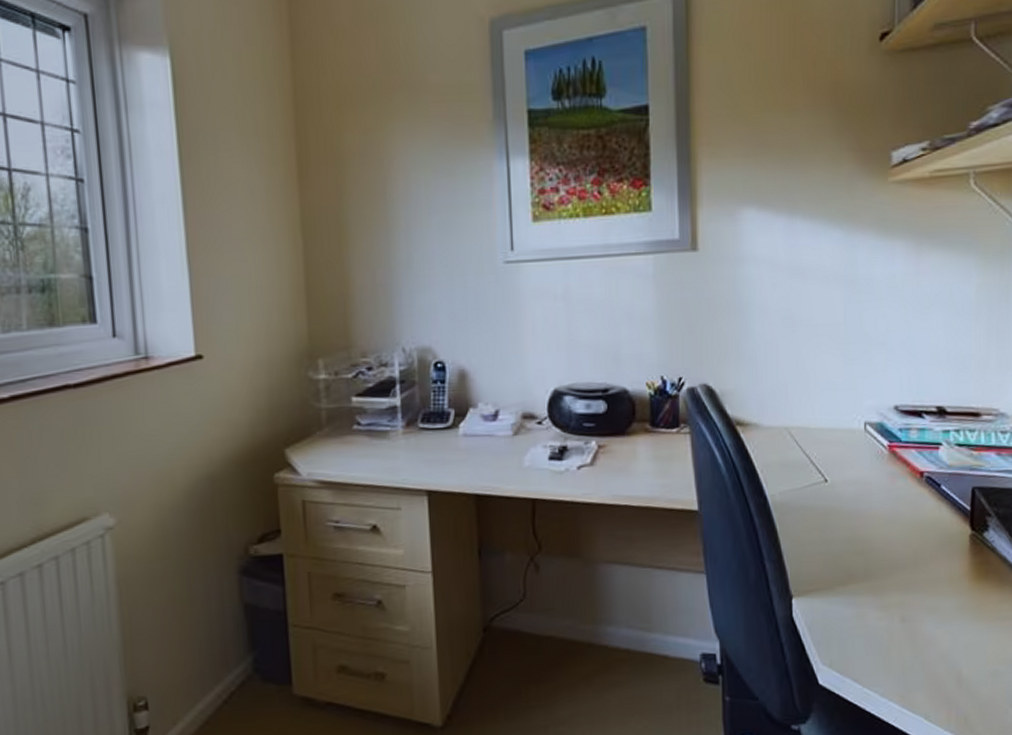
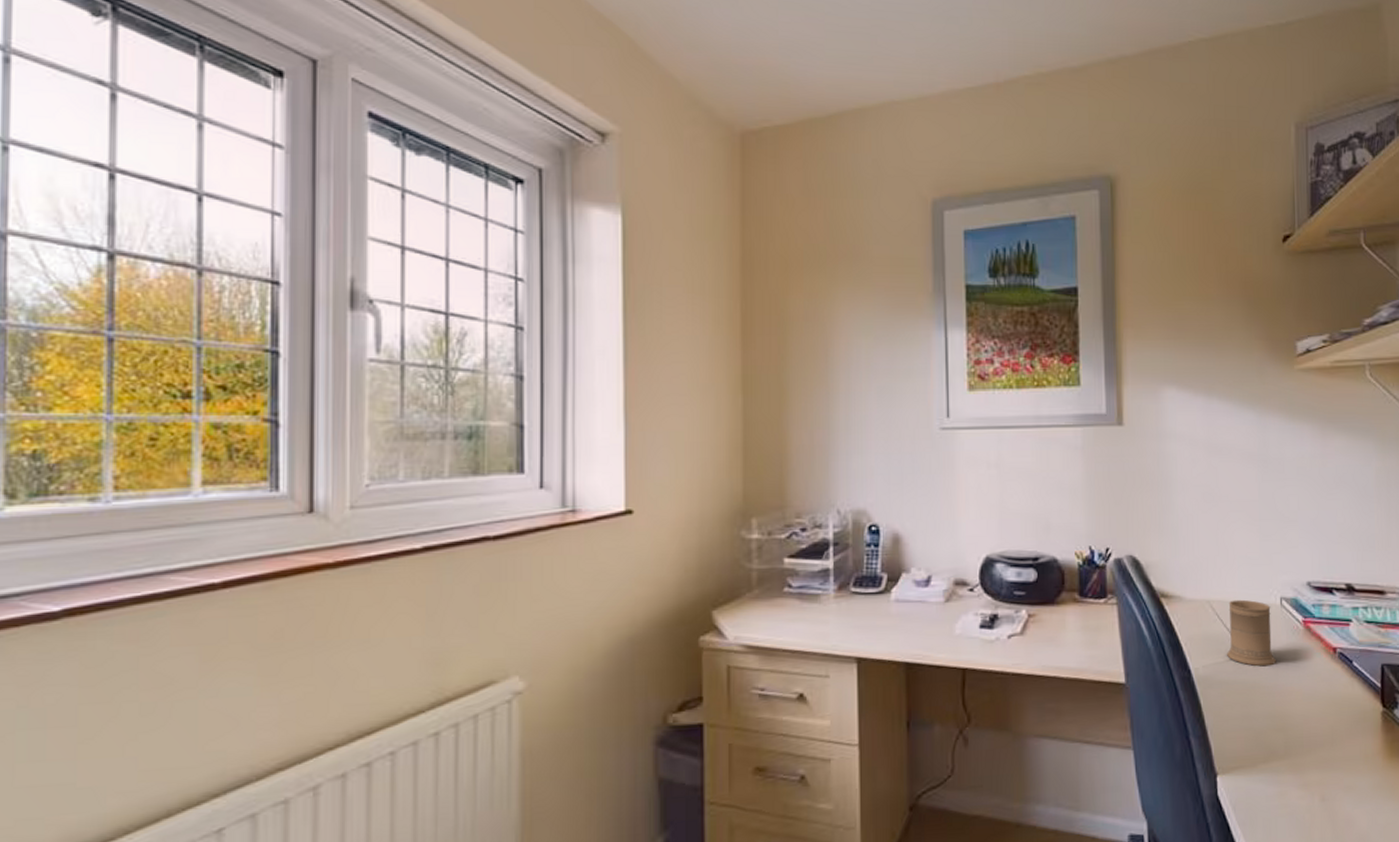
mug: none [804,425,859,492] -> present [1226,599,1277,667]

